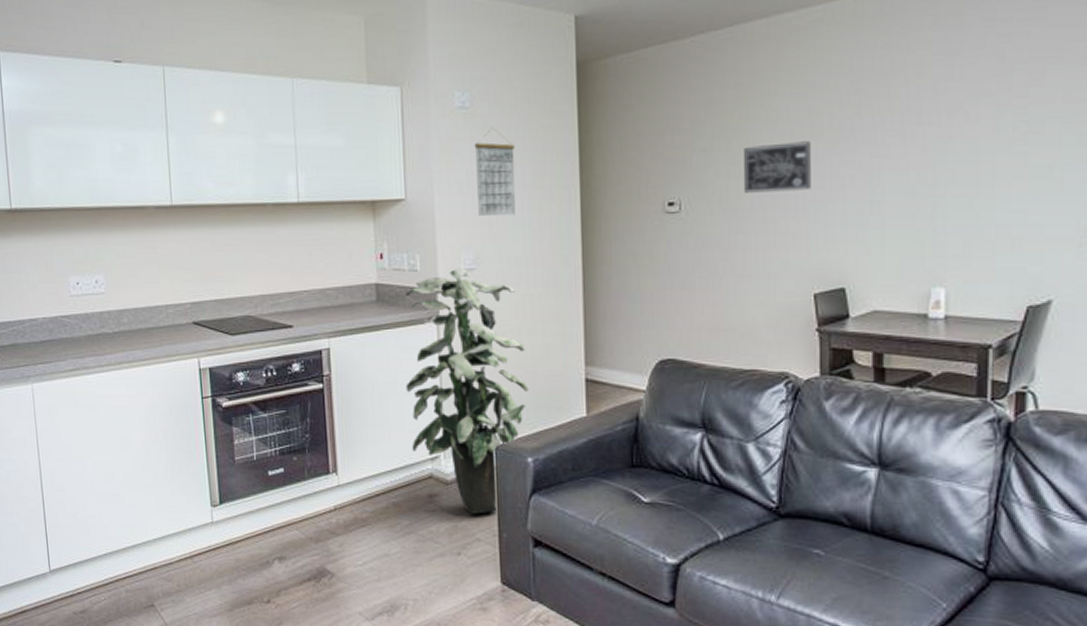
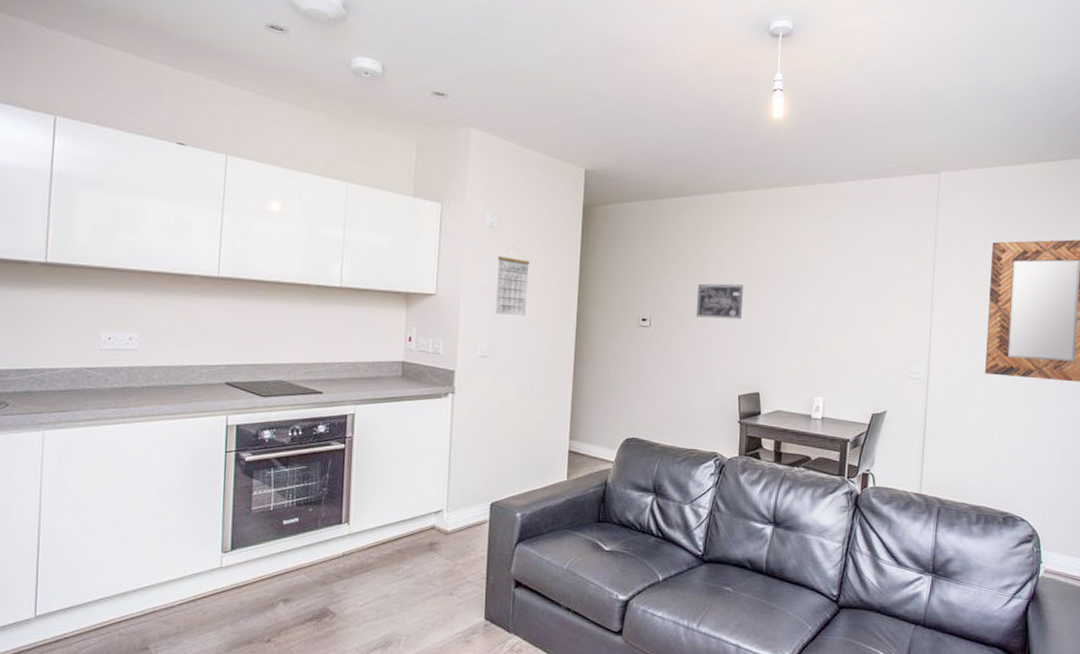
indoor plant: present [405,269,529,514] -> none [419,355,523,560]

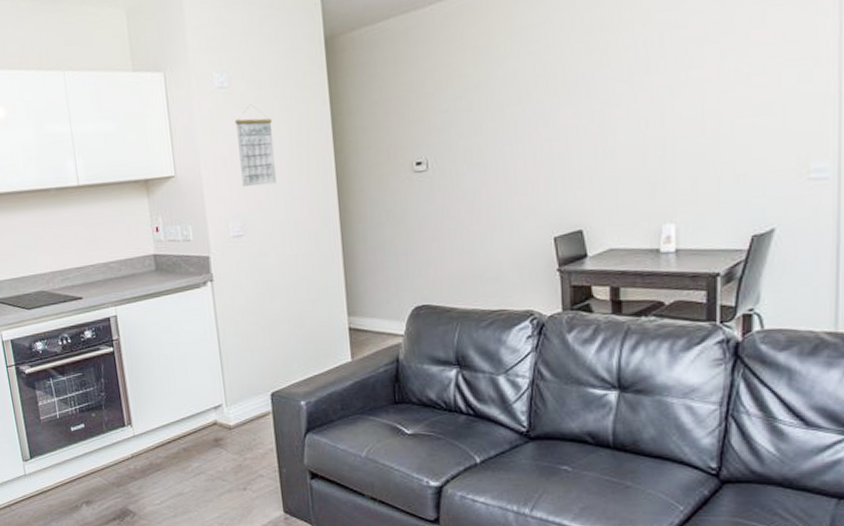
wall art: present [695,283,743,320] -> none [484,96,548,149]

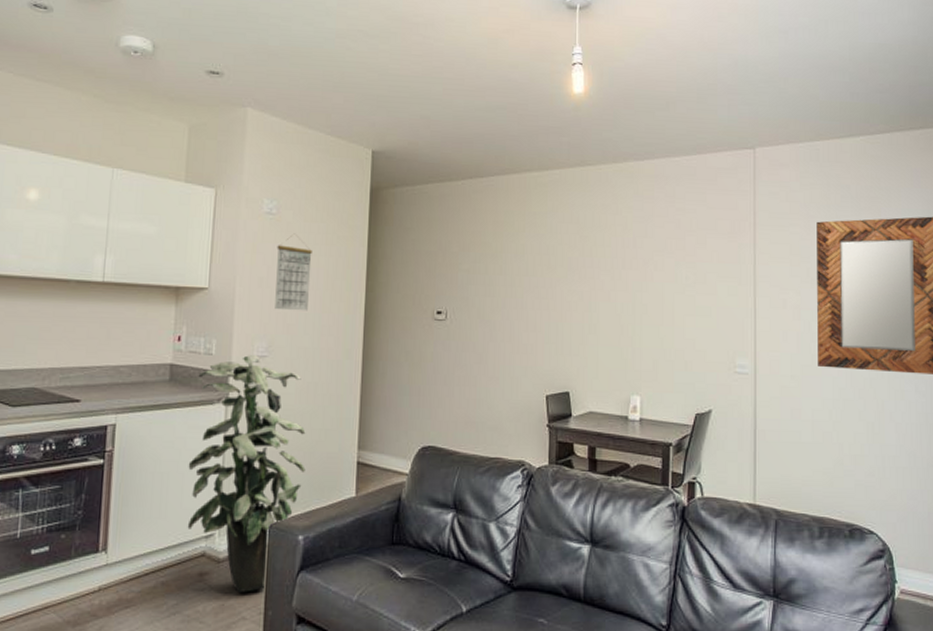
indoor plant: none [181,236,298,454] -> present [187,355,306,592]

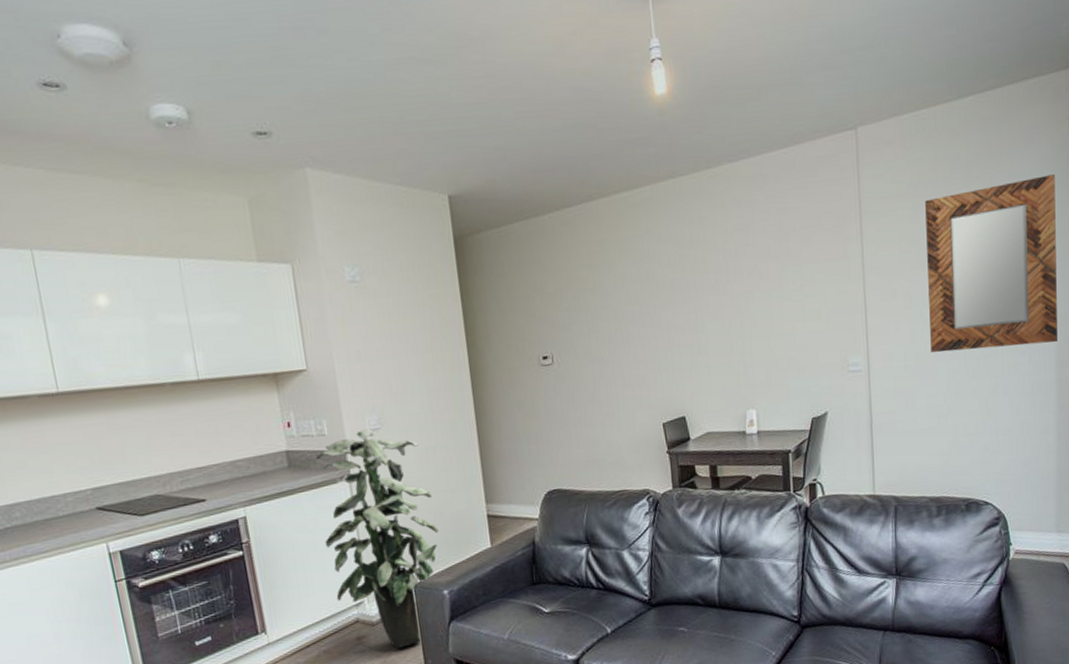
calendar: present [275,236,312,311] -> none [367,302,412,381]

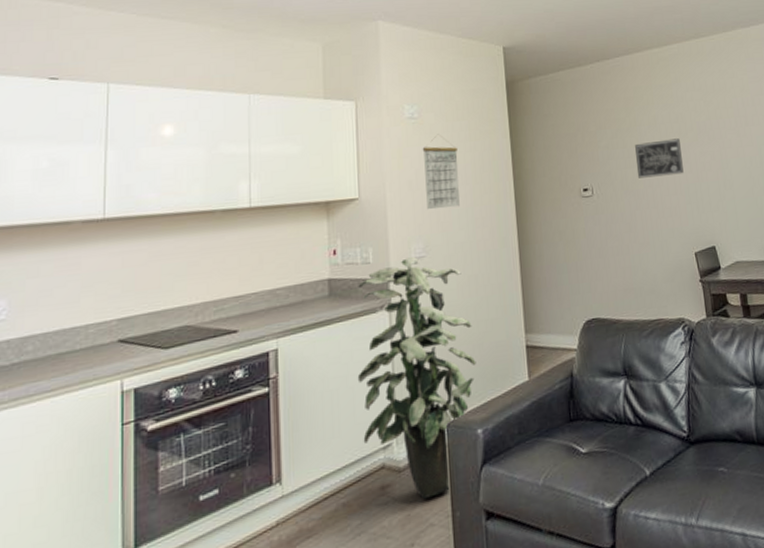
calendar: none [367,302,412,381] -> present [422,137,460,210]
wall art: none [599,299,653,345] -> present [635,138,684,179]

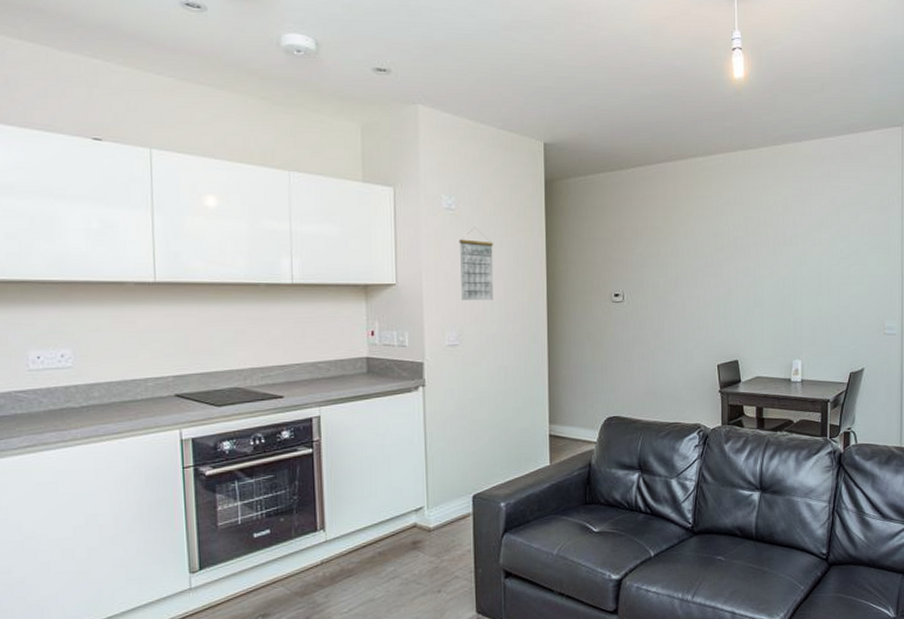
indoor plant: present [357,257,476,499] -> none [393,345,502,556]
wall art: present [635,138,684,179] -> none [669,252,715,289]

